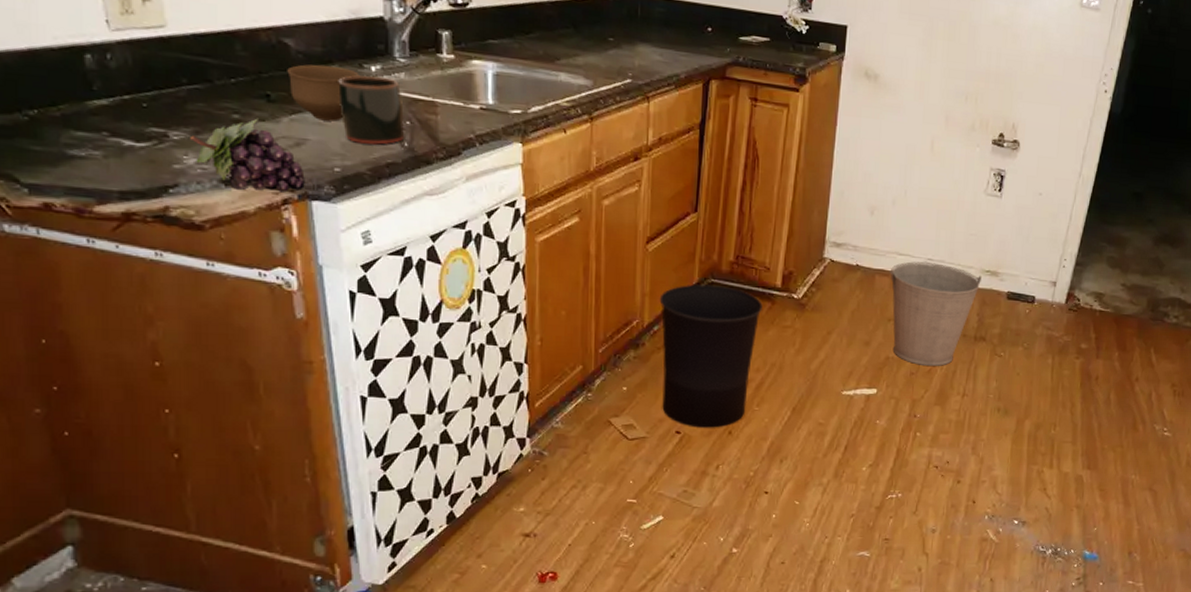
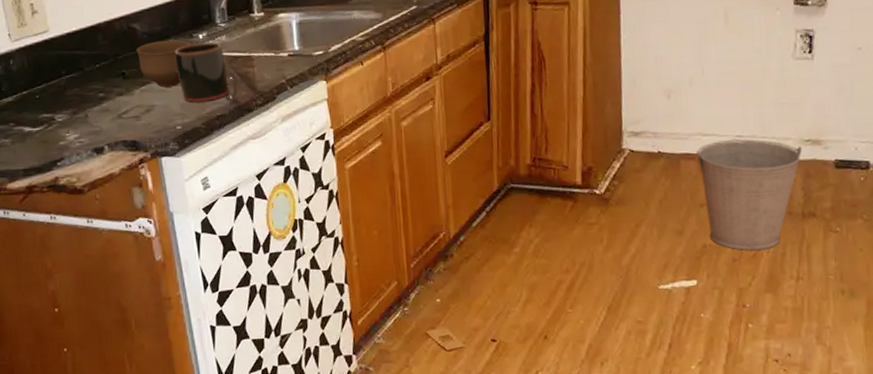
fruit: present [190,118,305,192] -> none [70,93,155,157]
waste bin: present [659,284,763,427] -> none [462,189,565,333]

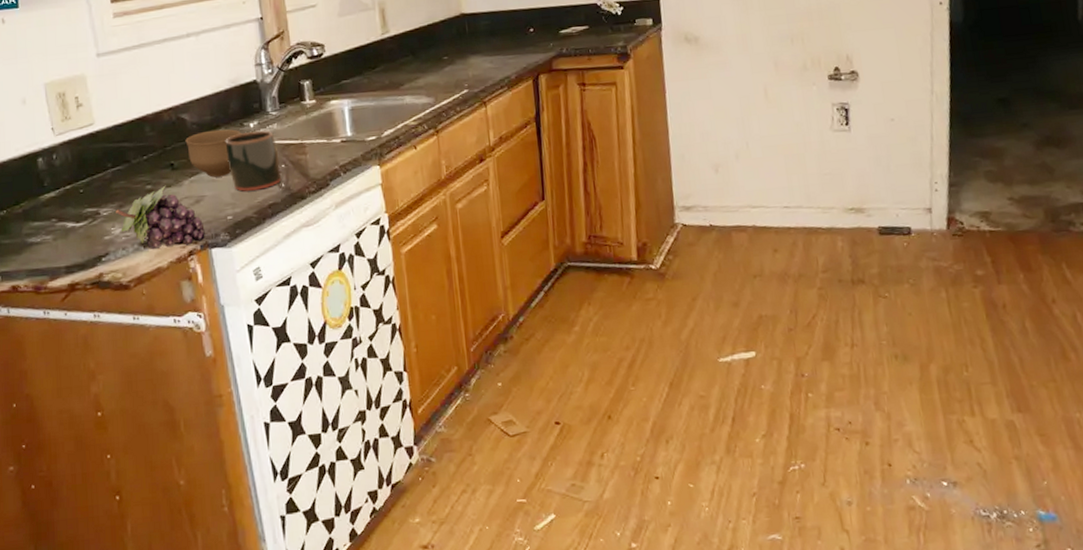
fruit: none [70,93,155,157] -> present [116,185,205,250]
bucket: present [695,138,802,250] -> none [746,209,847,320]

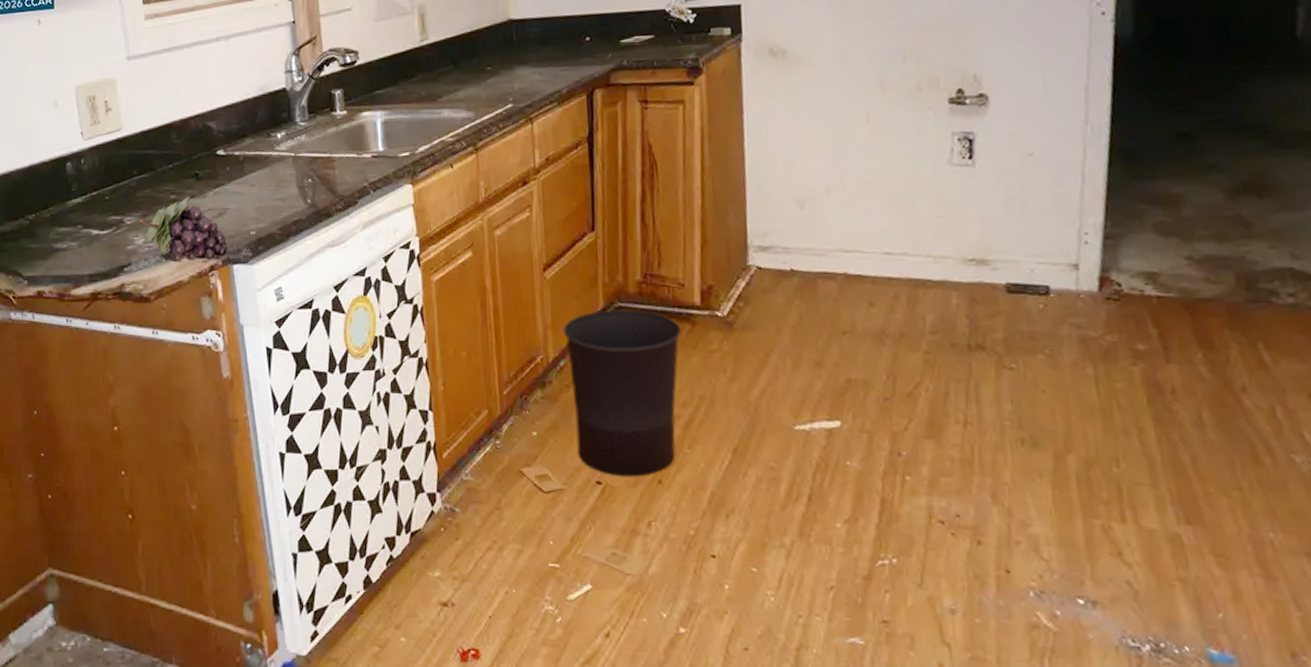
bowl: present [185,129,241,178] -> none [211,139,268,190]
mug: present [225,130,281,192] -> none [251,141,307,206]
waste bin: none [520,267,622,415] -> present [563,309,681,475]

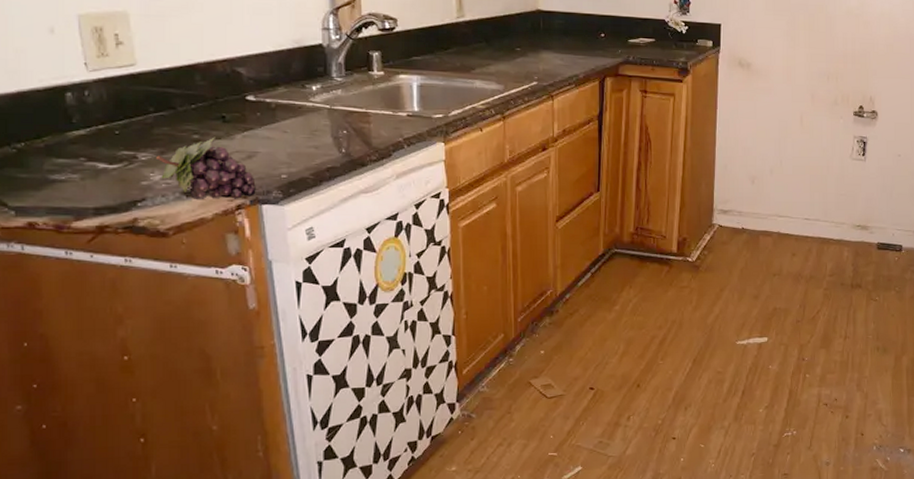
waste bin: present [563,309,681,475] -> none [570,254,661,382]

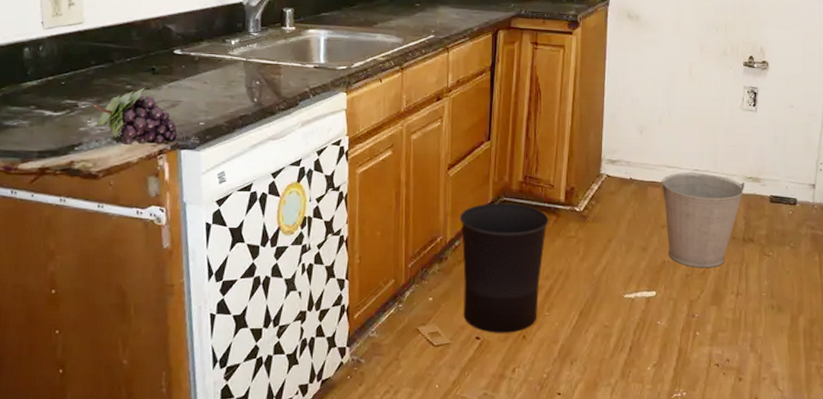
waste bin: none [570,254,661,382] -> present [459,203,549,332]
bucket: none [772,221,853,313] -> present [660,172,745,267]

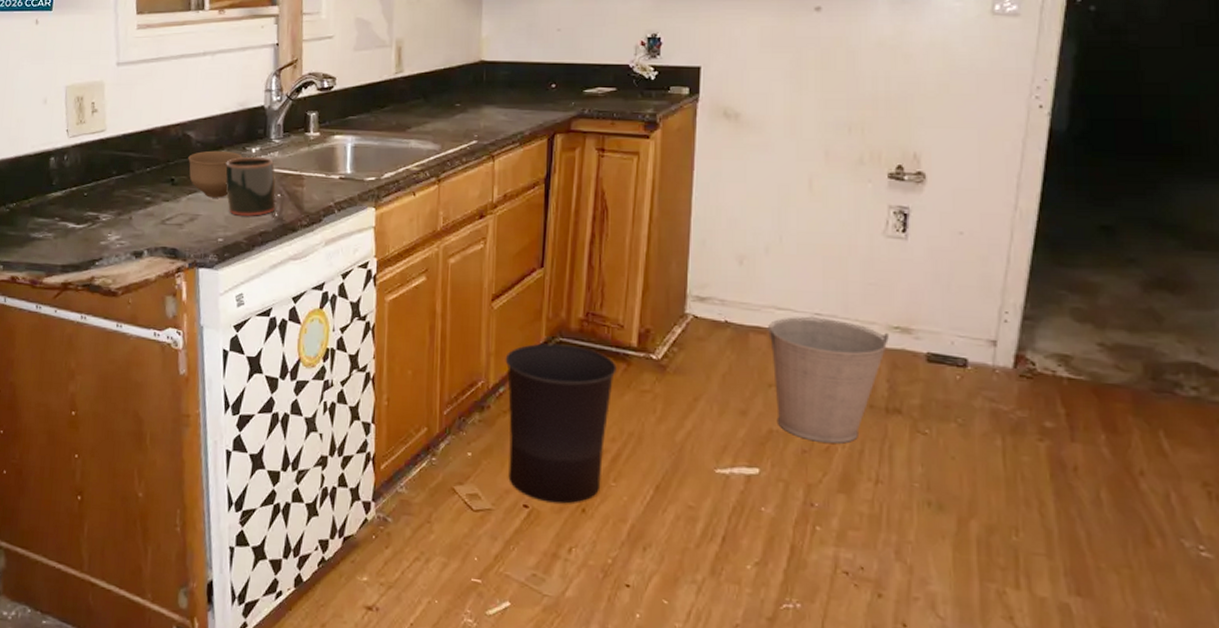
fruit: present [94,87,177,145] -> none [114,199,195,262]
bowl: none [169,42,223,86] -> present [188,150,243,198]
mug: none [206,48,255,102] -> present [225,156,276,216]

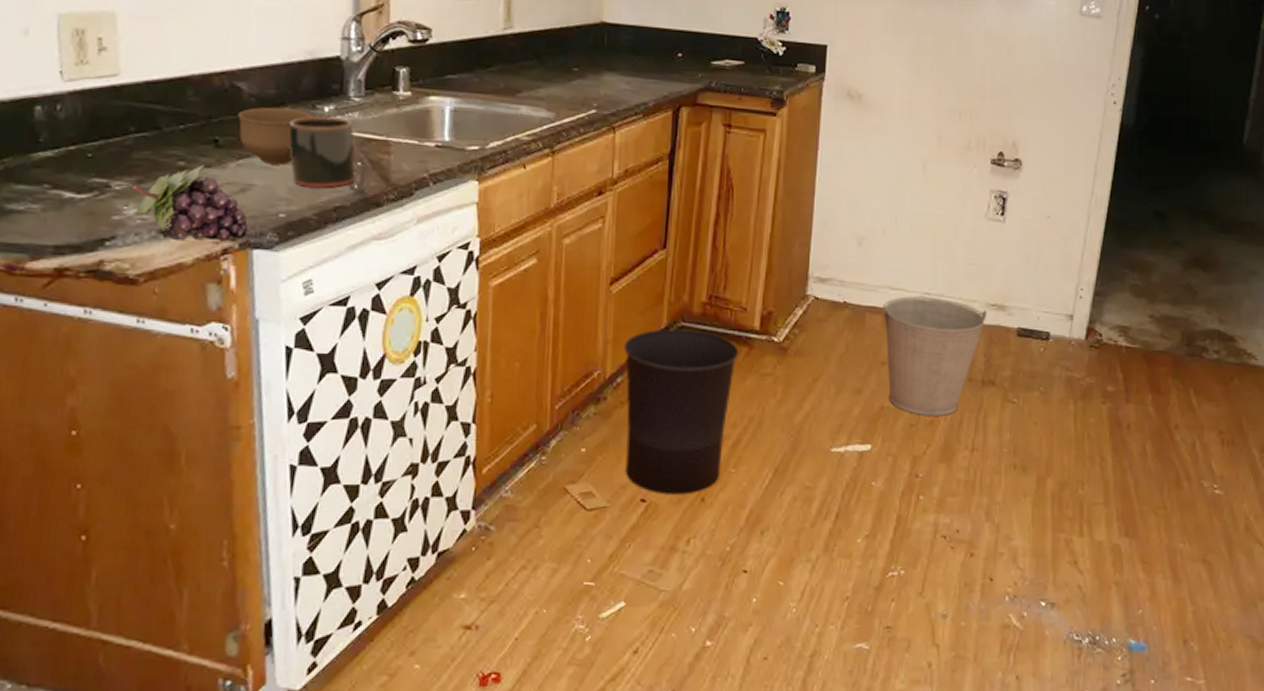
fruit: none [114,199,195,262] -> present [133,164,248,242]

